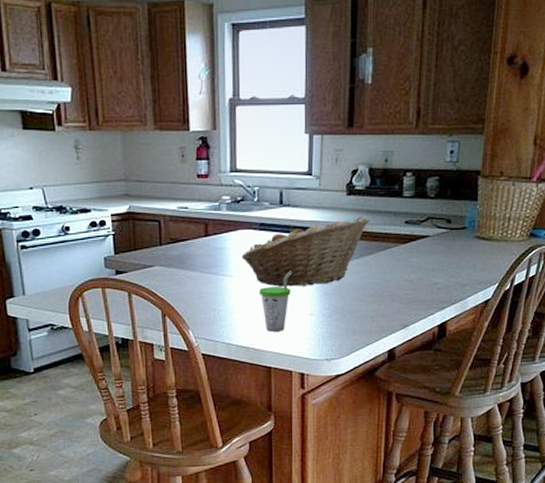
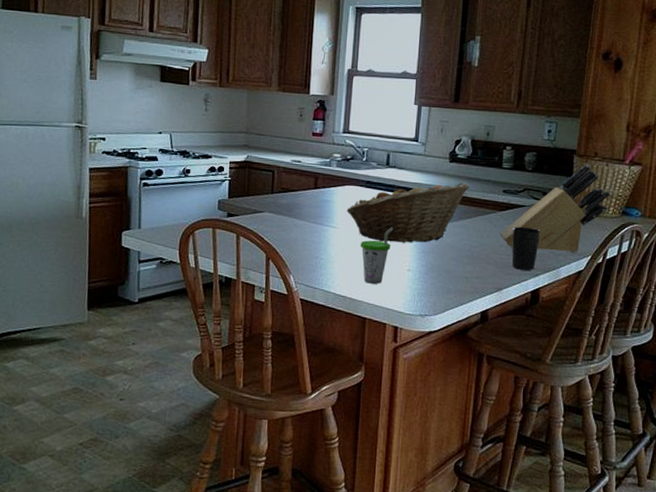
knife block: none [404,185,518,282] -> present [500,164,611,253]
cup: none [417,258,446,304] -> present [511,226,541,270]

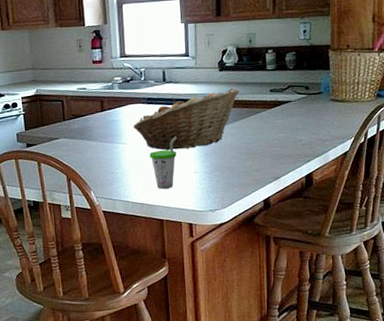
knife block: present [500,164,611,253] -> none [272,56,365,140]
cup: present [511,226,541,270] -> none [283,119,308,159]

